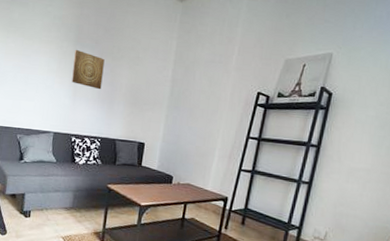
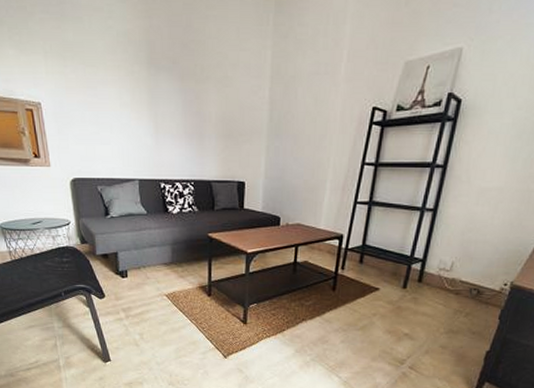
wall art: present [71,49,105,90] -> none [149,73,187,123]

